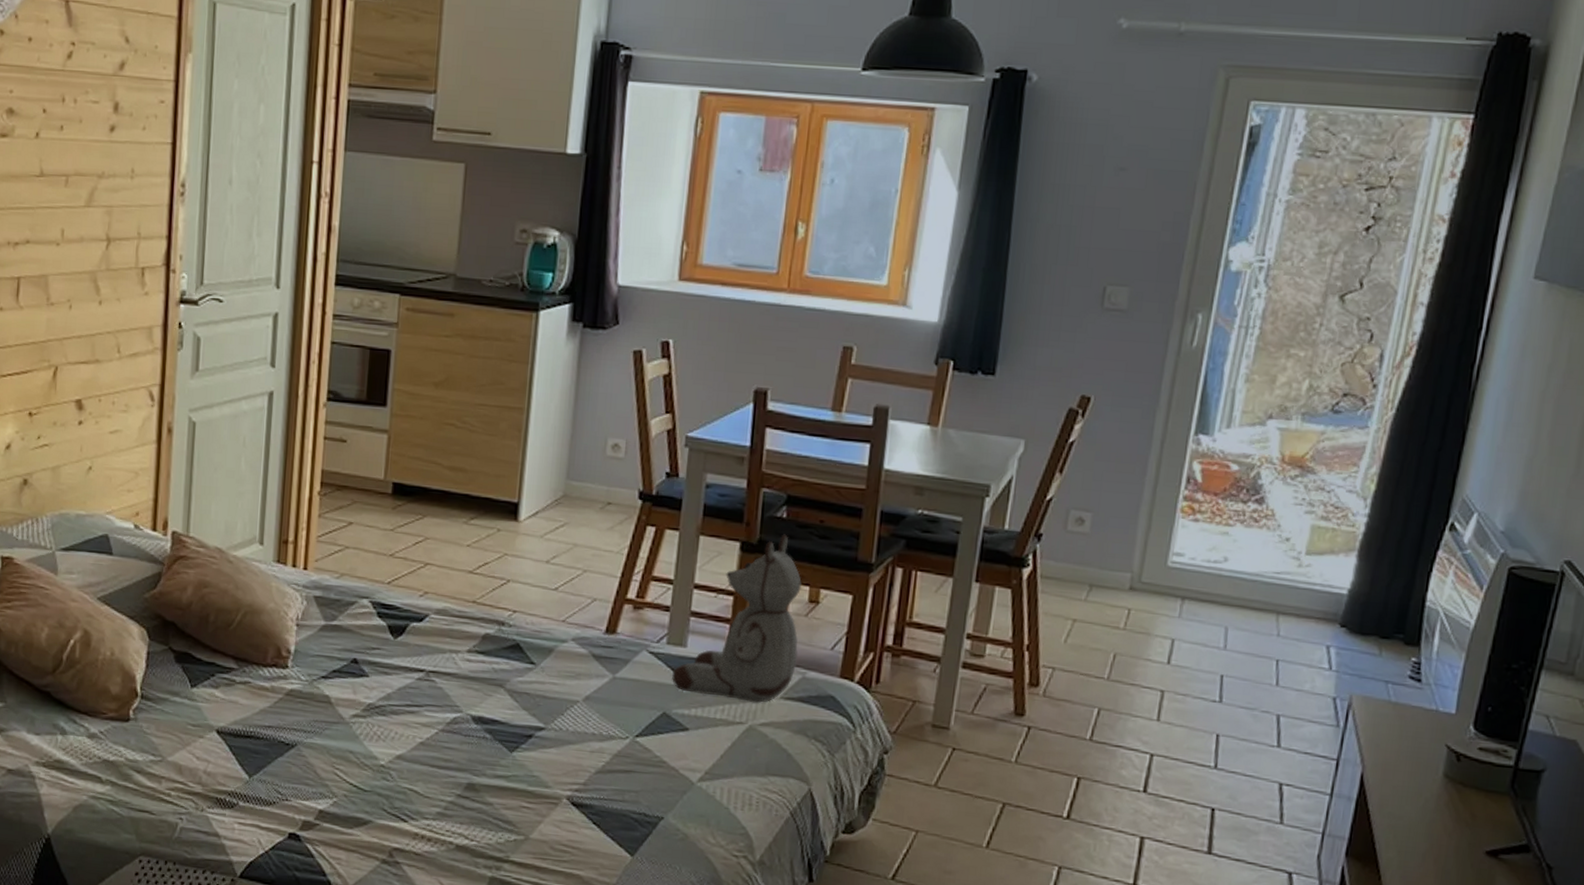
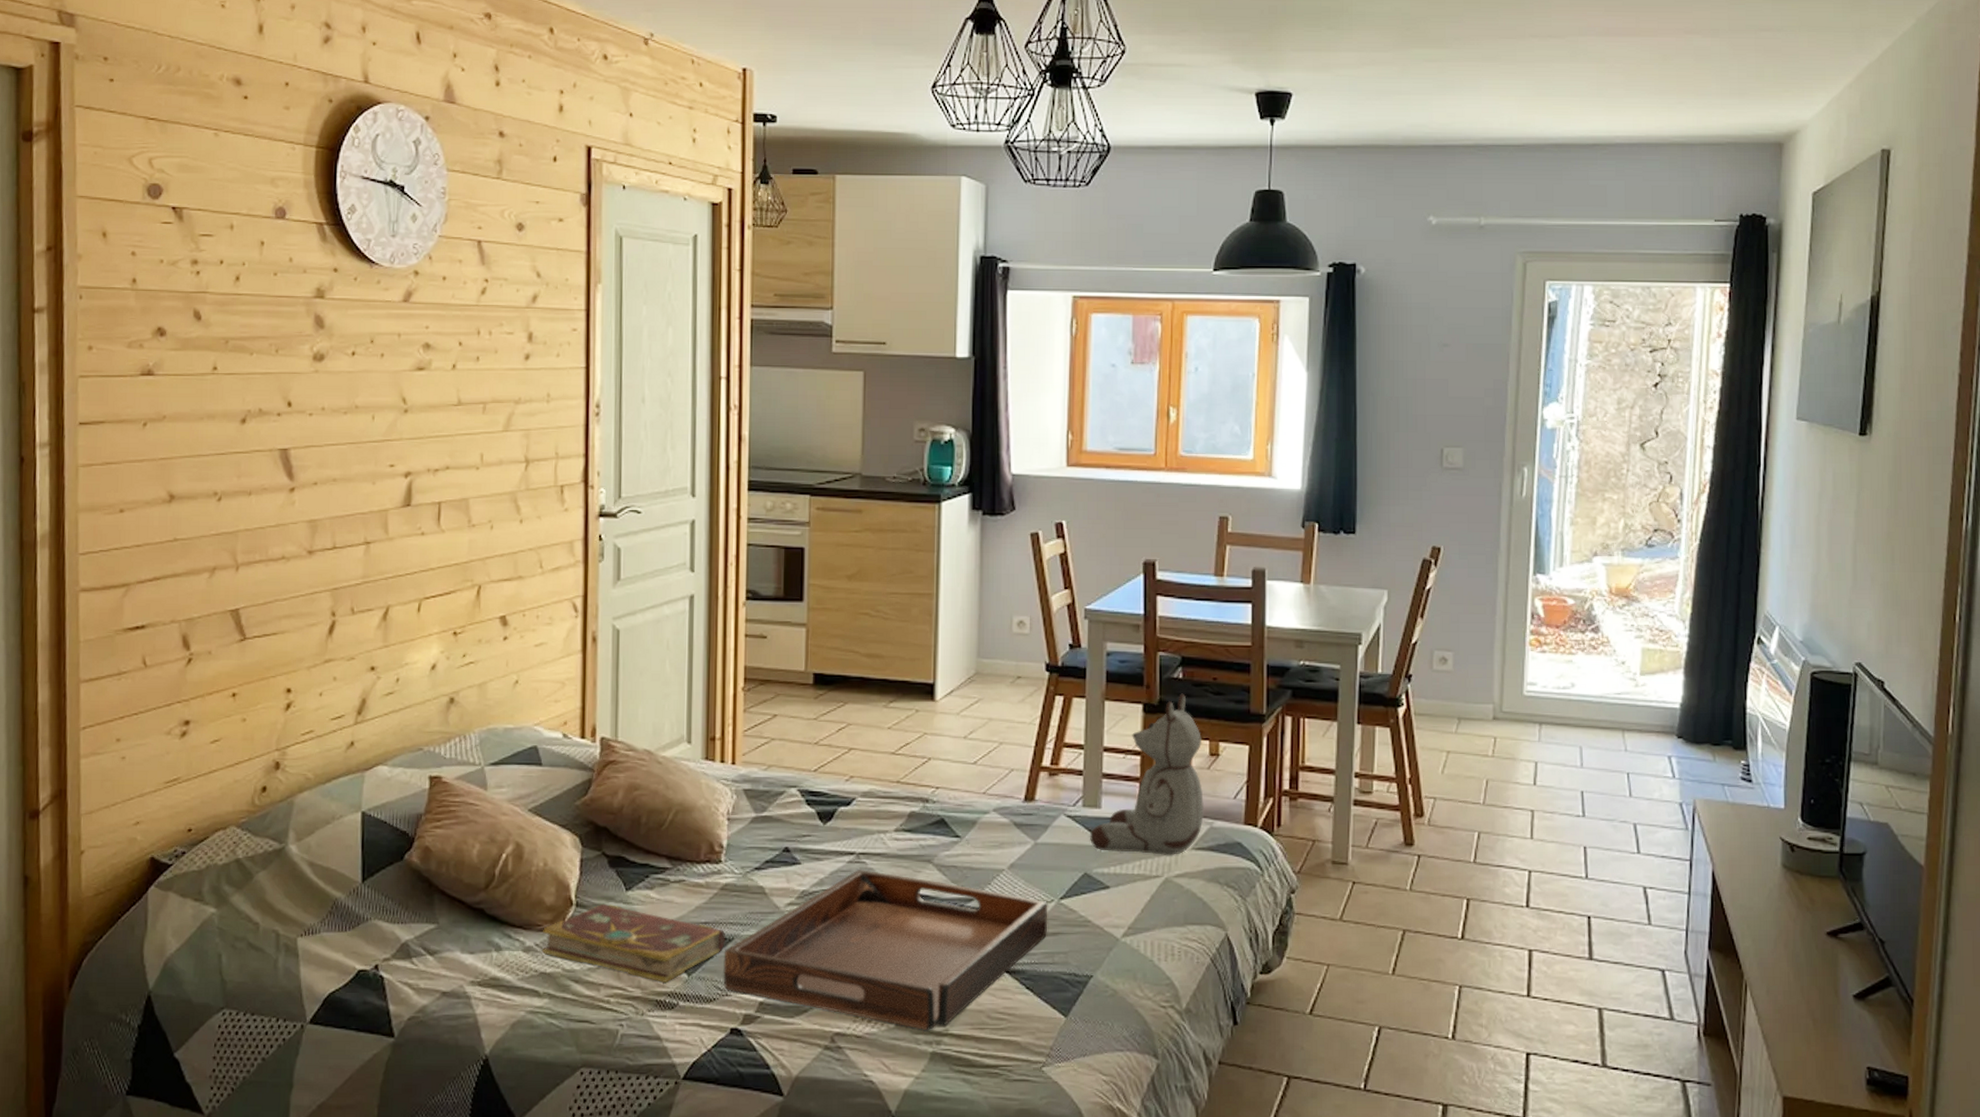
book: none [106,698,288,782] -> present [542,903,725,983]
serving tray: none [284,687,622,855] -> present [723,868,1048,1030]

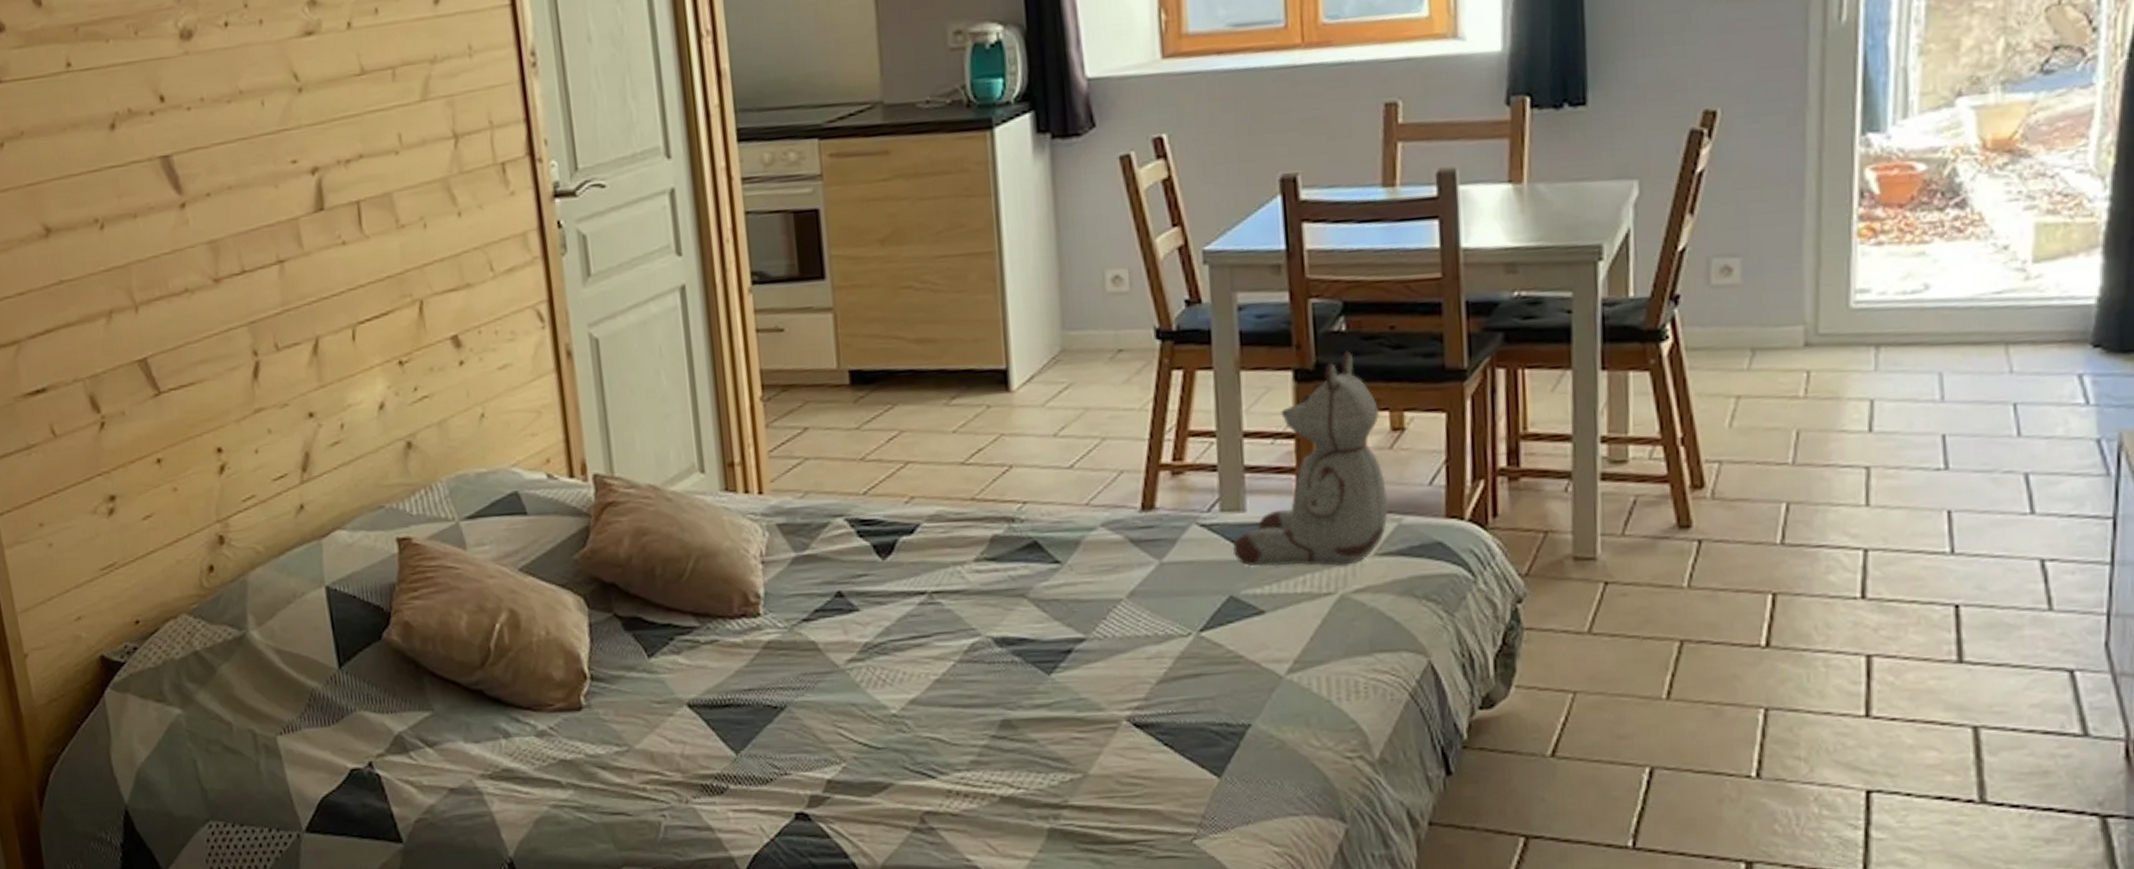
book: present [542,903,725,983] -> none [555,674,777,764]
serving tray: present [723,868,1048,1030] -> none [776,611,1186,803]

